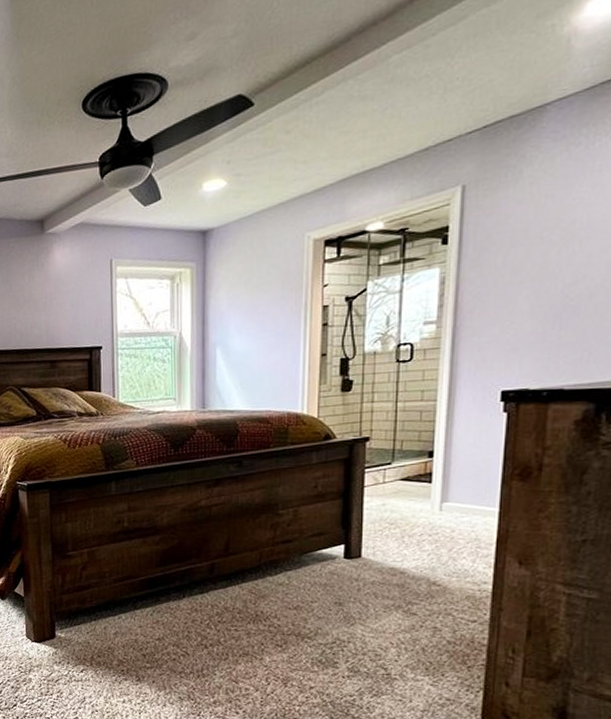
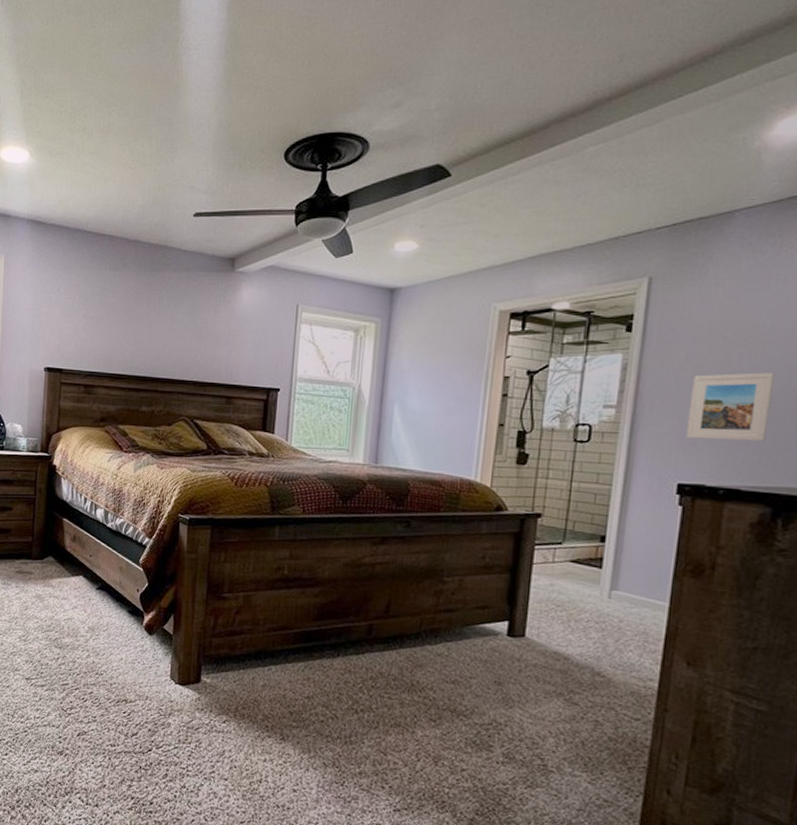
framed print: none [507,267,595,345] -> present [686,372,776,442]

